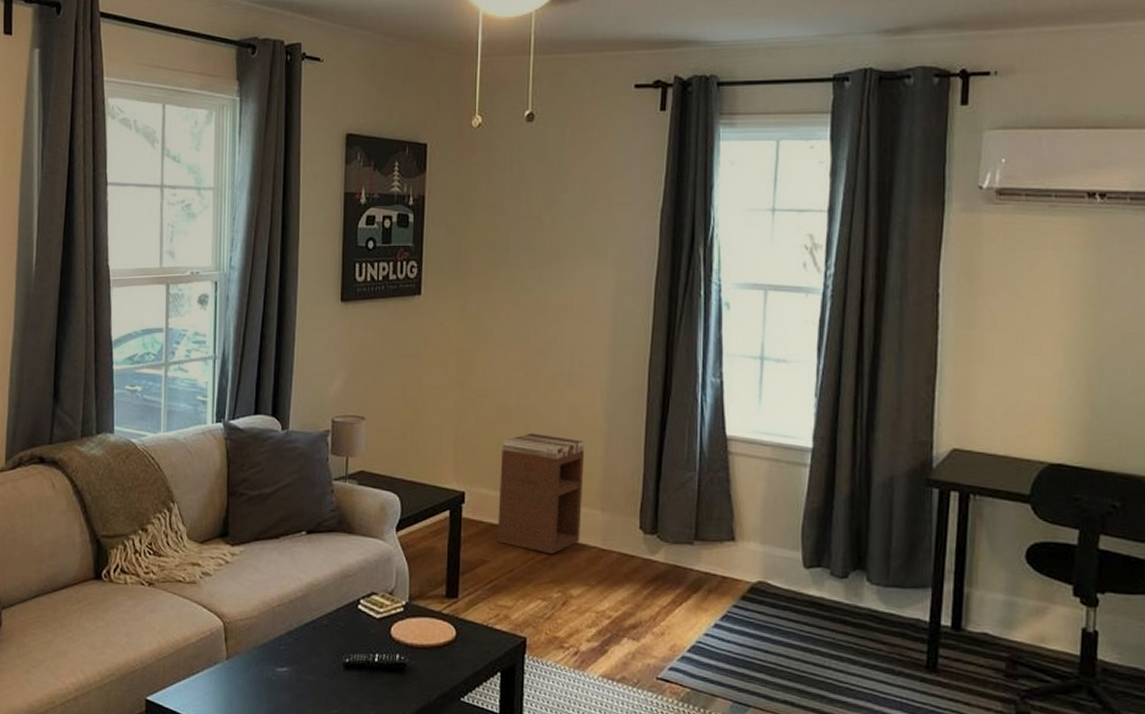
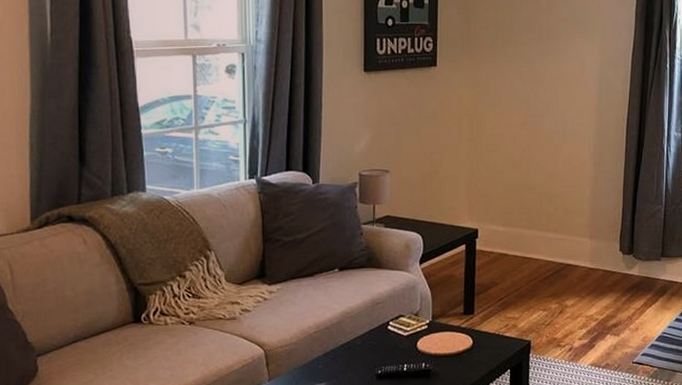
nightstand: present [496,433,584,555] -> none [505,179,576,275]

